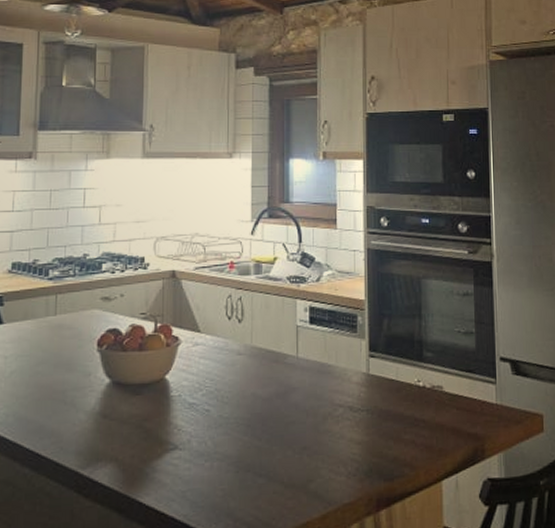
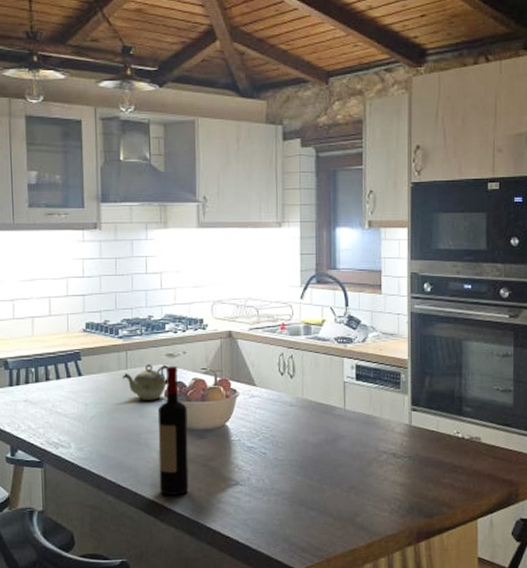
teapot: none [50,309,103,351] -> present [123,364,168,400]
wine bottle: none [85,311,122,465] -> present [157,366,189,495]

